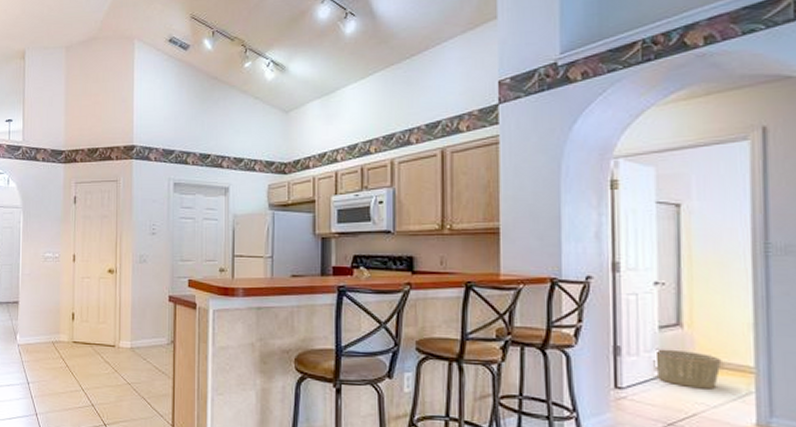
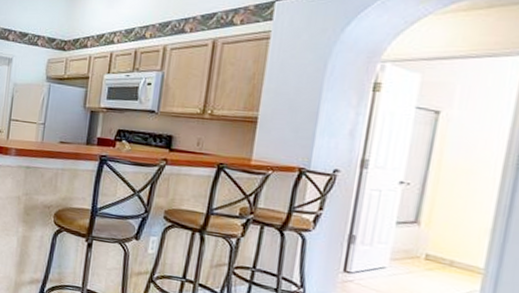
basket: present [653,349,722,390] -> none [385,241,453,284]

